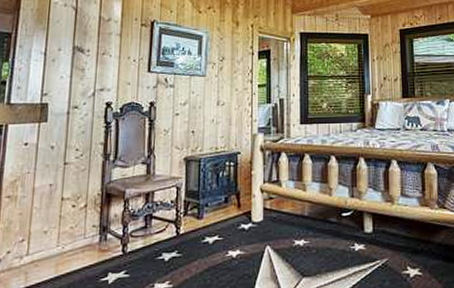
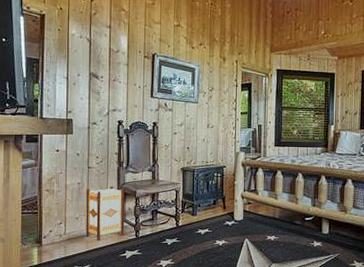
lantern: none [55,185,110,262] -> present [86,185,125,241]

